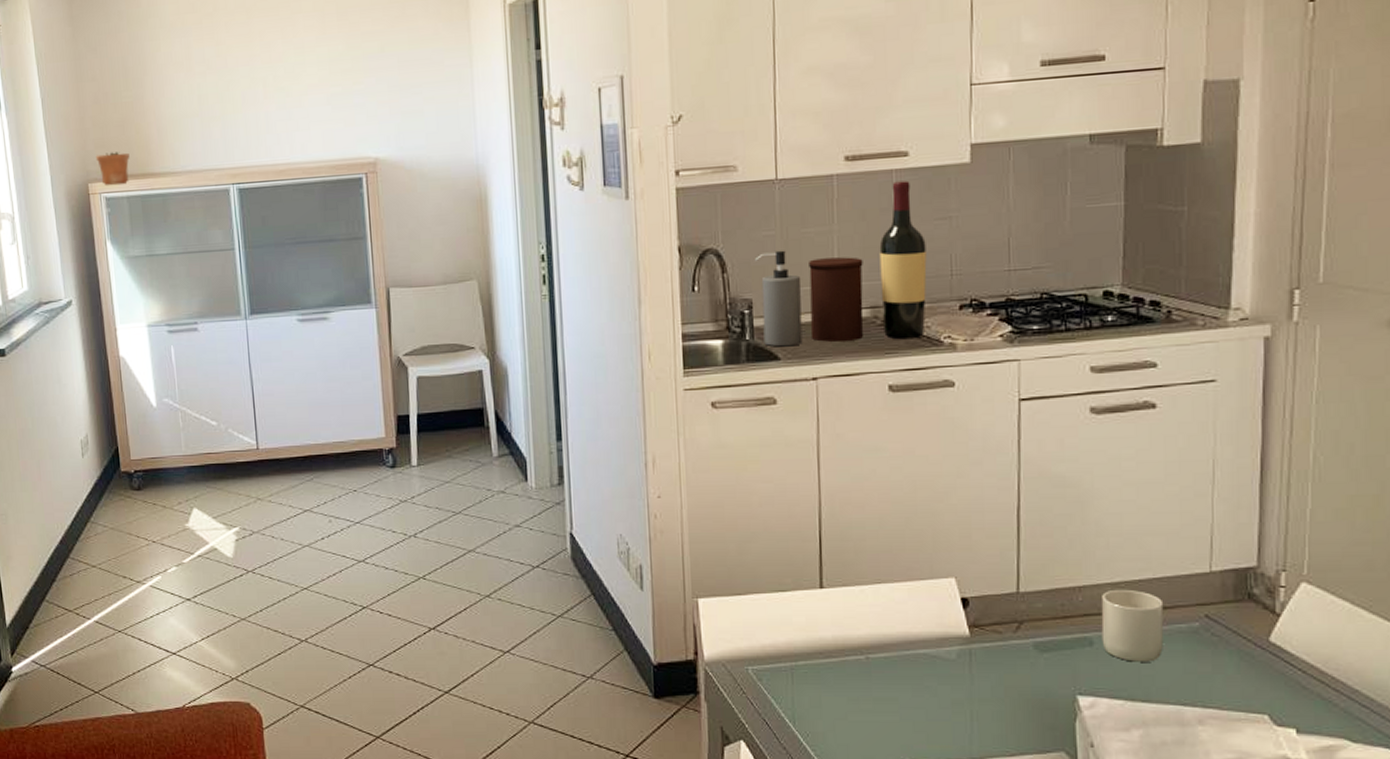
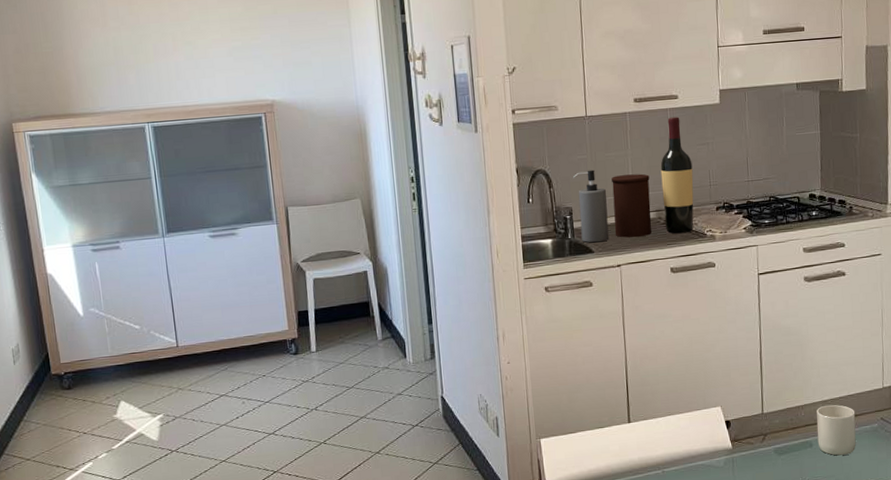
planter: present [95,151,130,186] -> none [18,95,51,126]

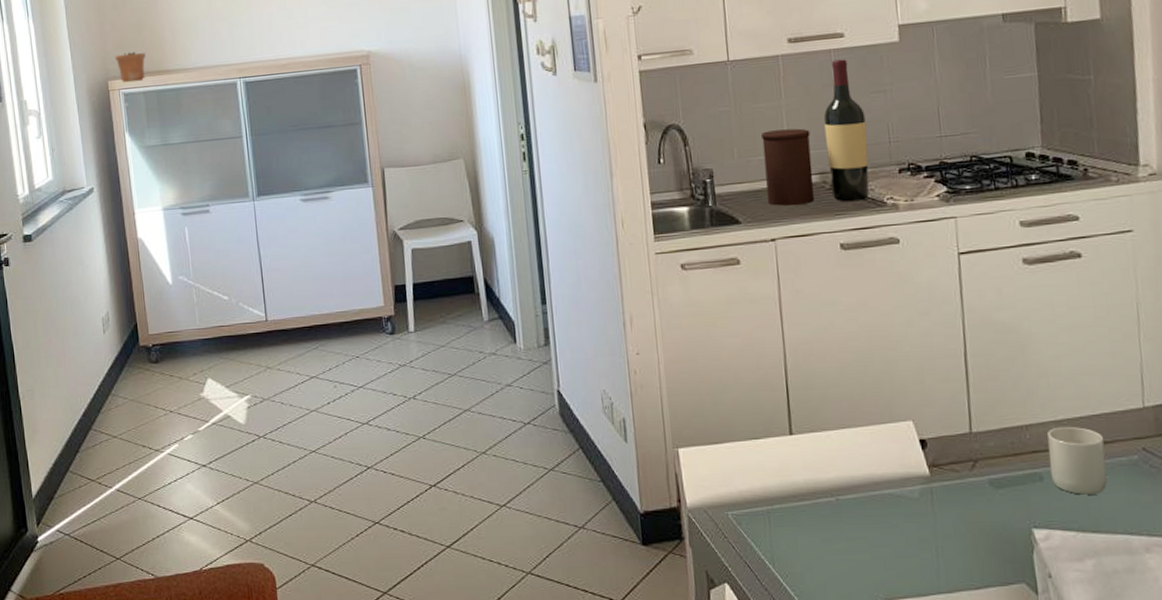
planter: none [18,95,51,126] -> present [114,51,146,83]
soap dispenser: present [573,169,609,243] -> none [713,124,760,212]

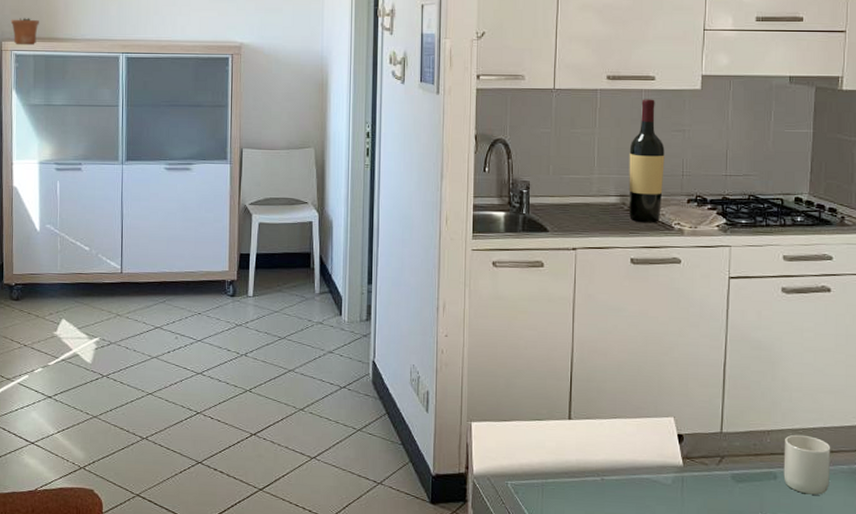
canister: present [761,128,814,206] -> none [573,154,616,222]

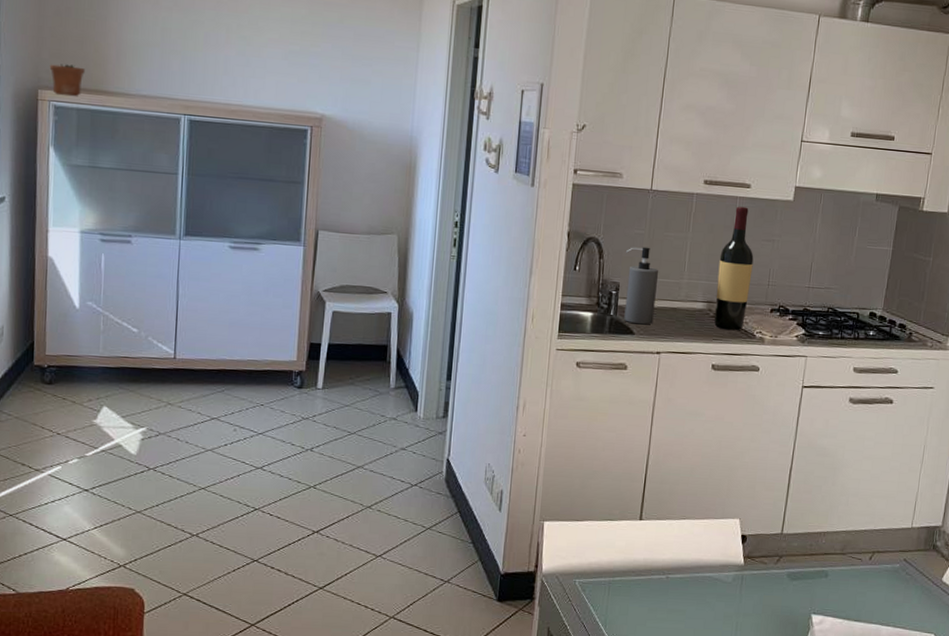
soap dispenser: none [534,145,569,222] -> present [624,246,659,325]
mug: present [783,434,831,495] -> none [833,536,879,592]

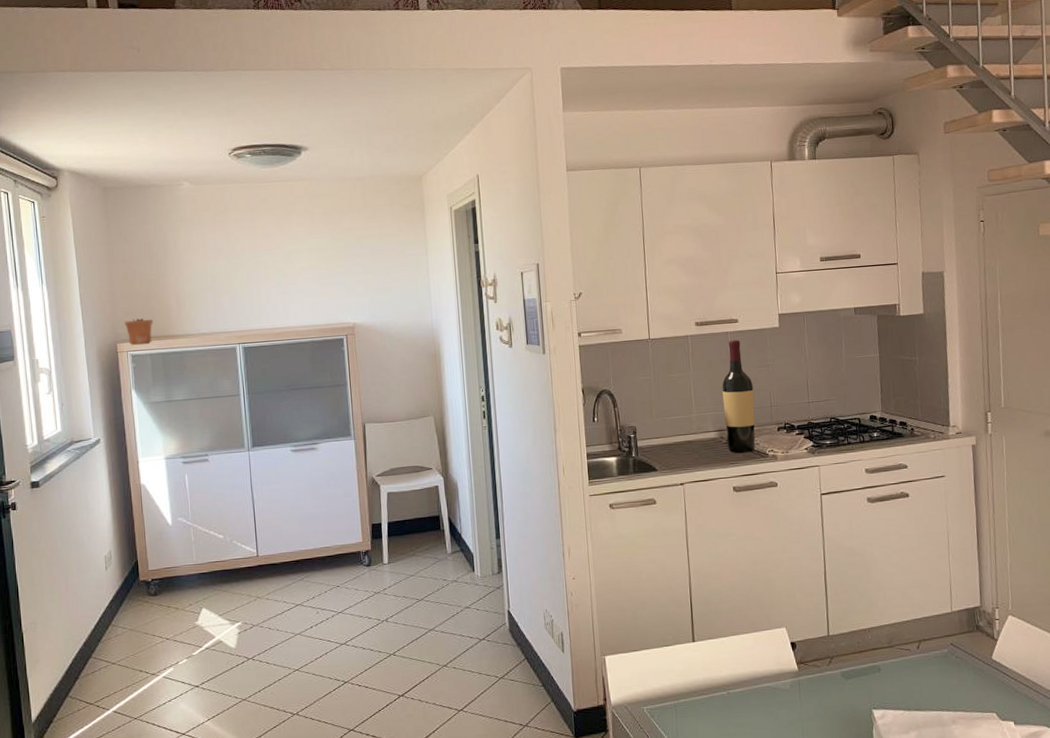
soap dispenser: present [624,246,659,325] -> none [637,390,672,462]

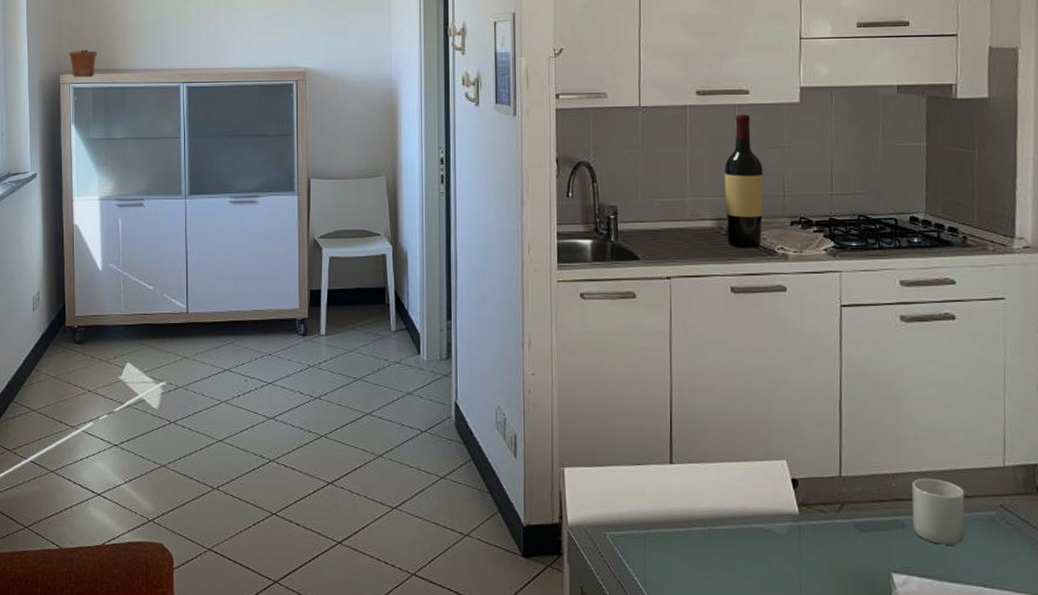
mug: none [883,628,926,682] -> present [911,478,966,545]

